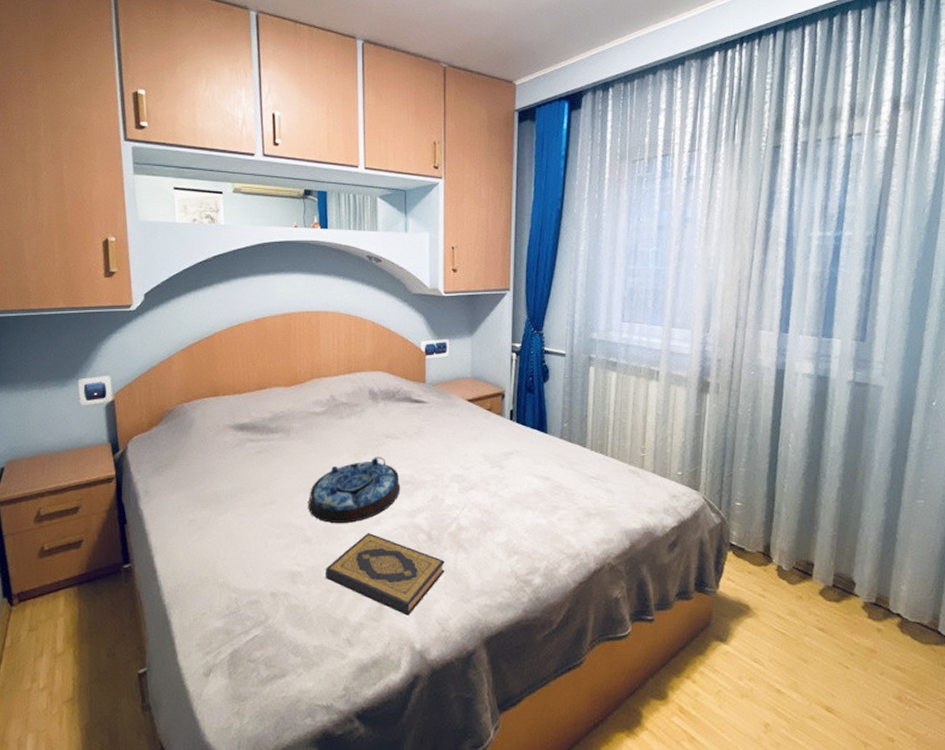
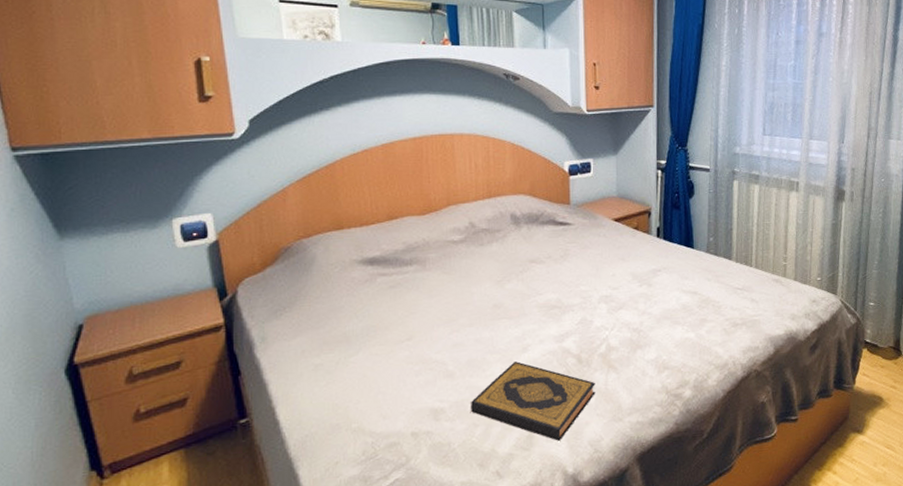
serving tray: present [308,457,401,523] -> none [449,283,548,355]

